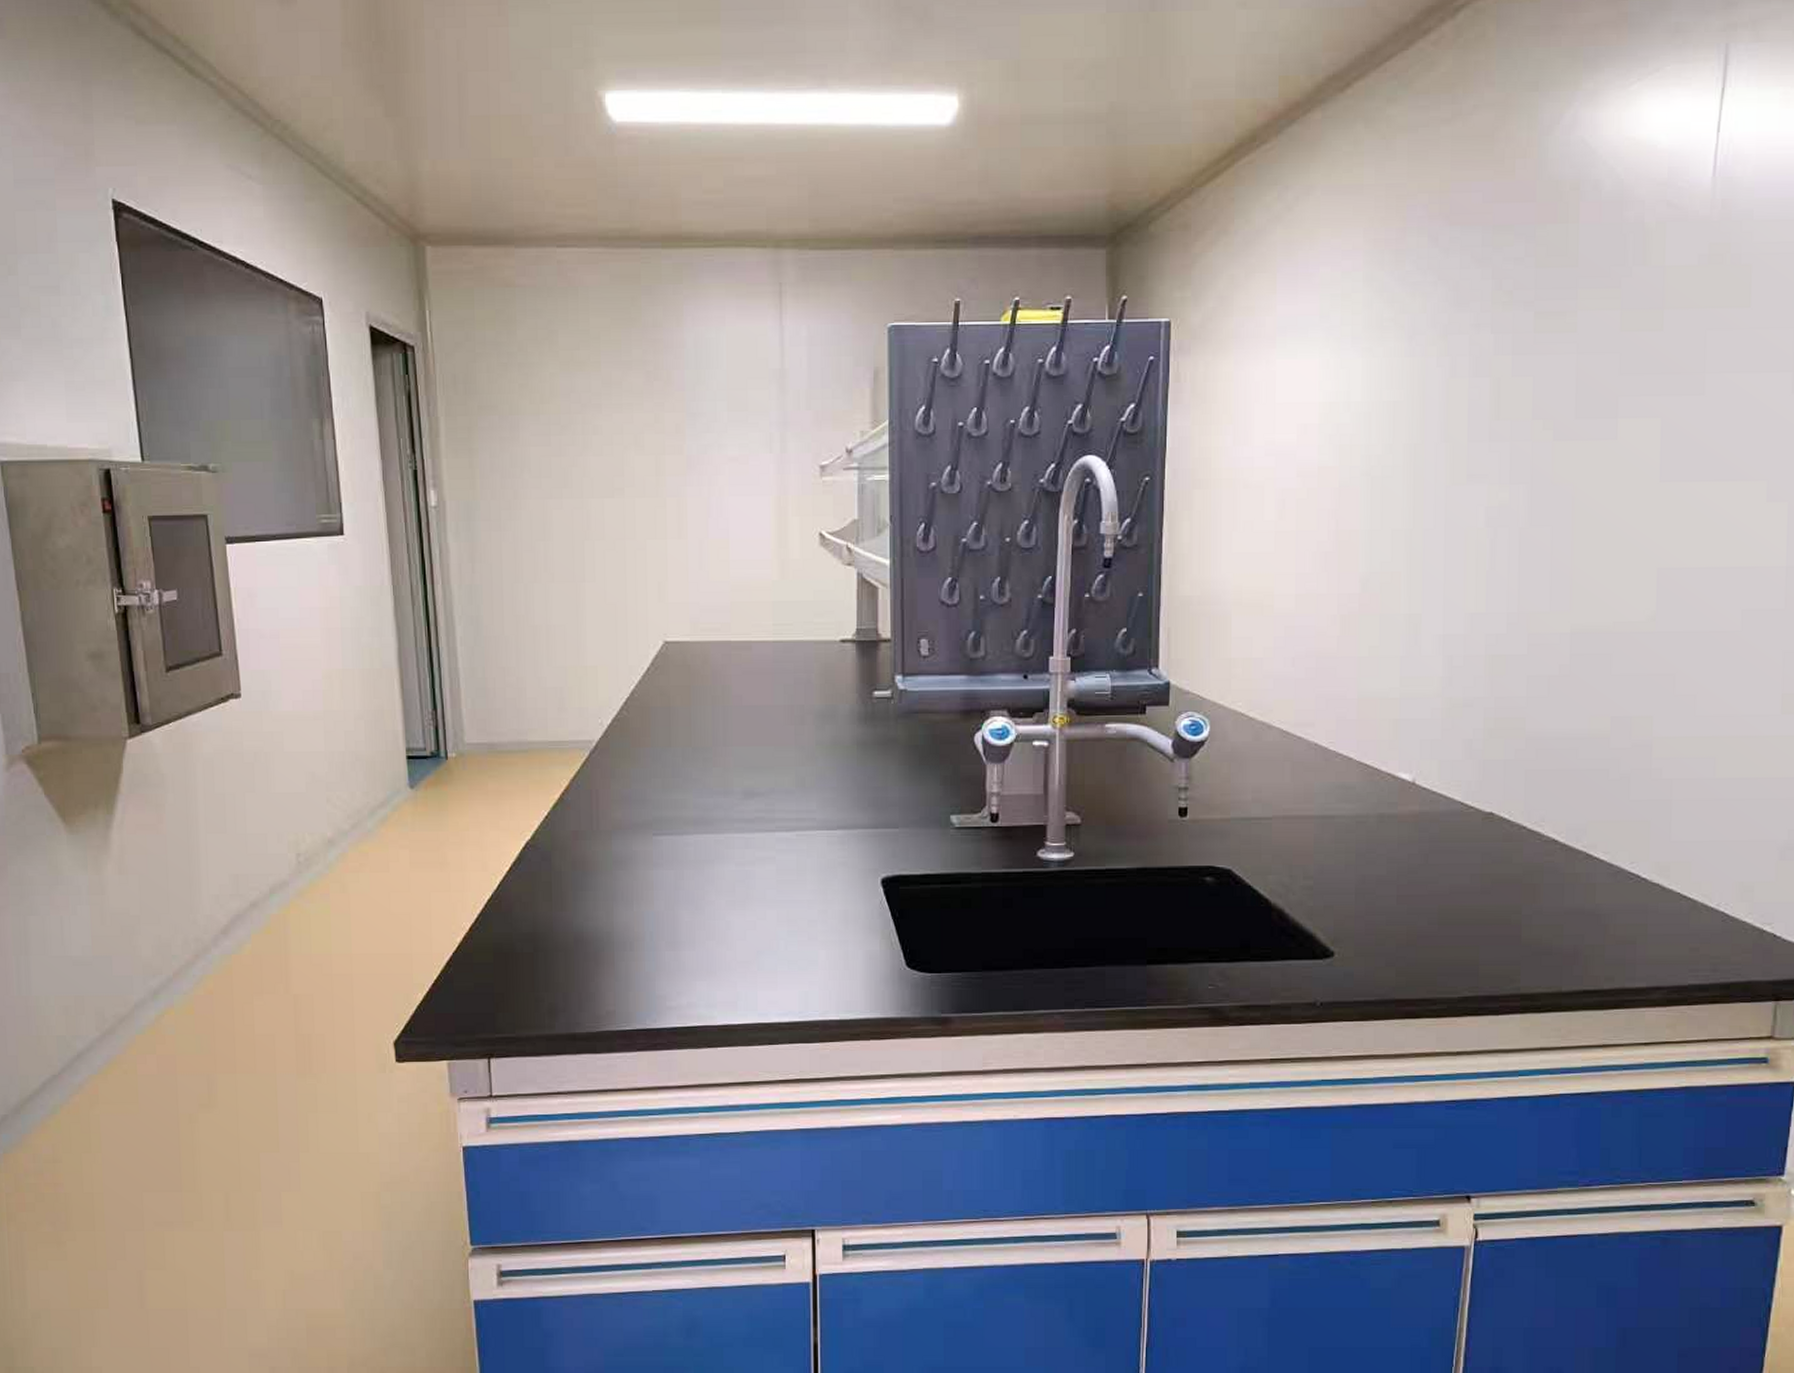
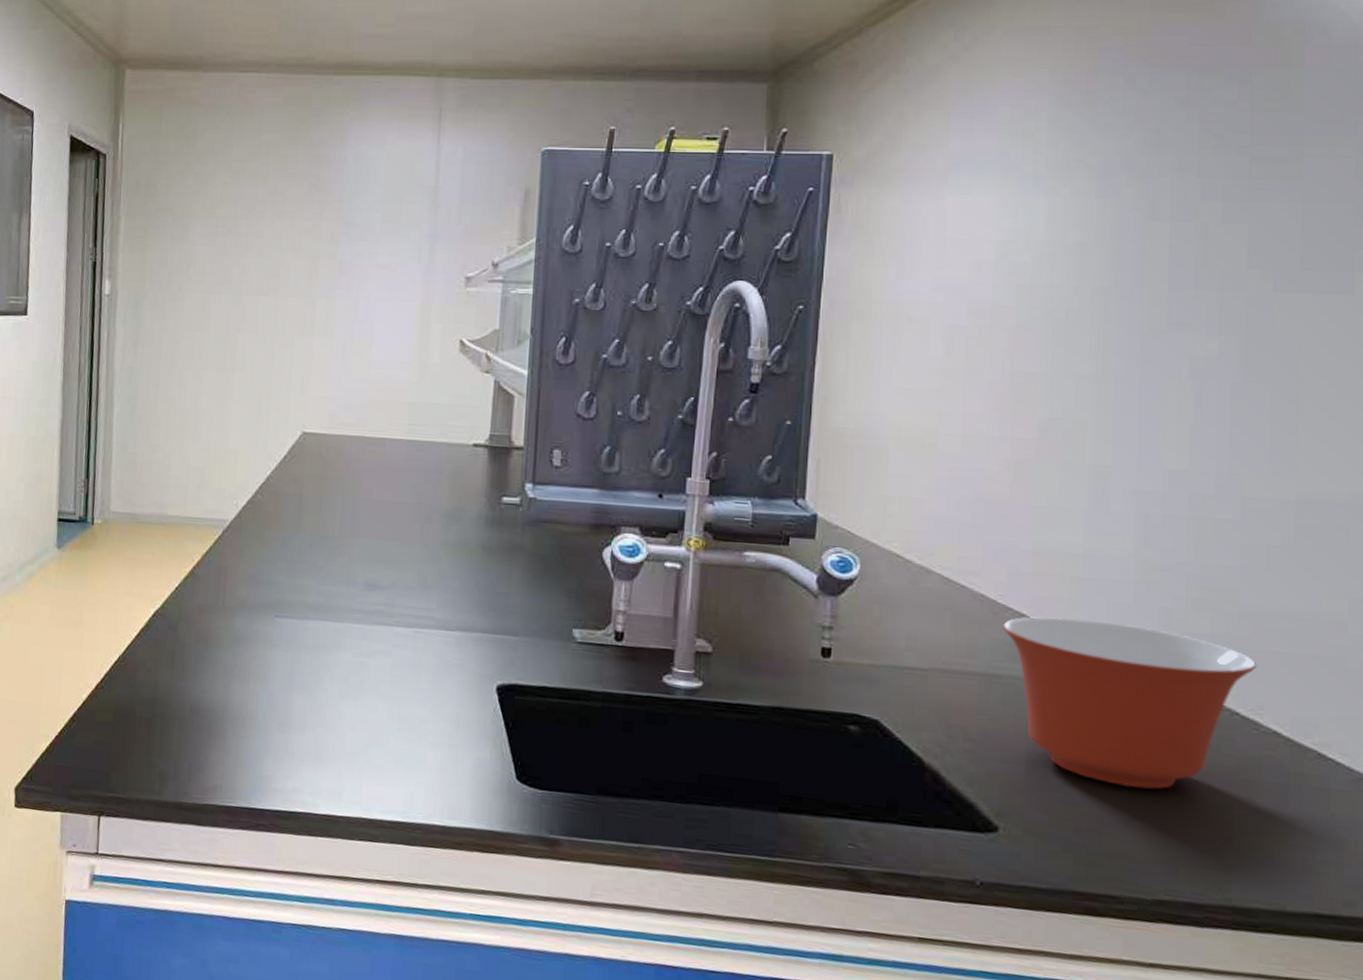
mixing bowl: none [1334,756,1540,903] -> present [1003,616,1258,790]

